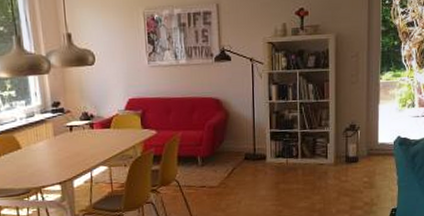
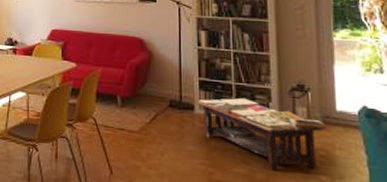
coffee table: none [268,142,370,199] -> present [196,97,327,170]

